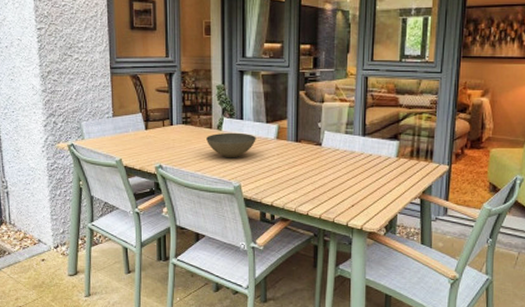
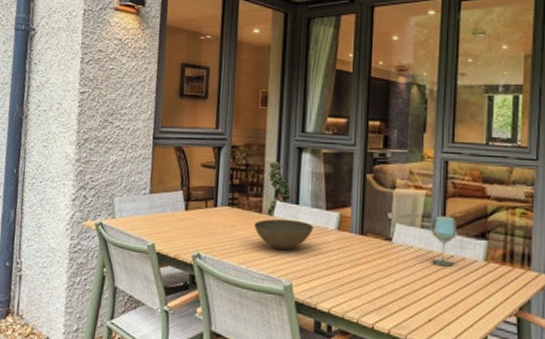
wine glass: none [353,123,375,163] -> present [431,216,458,267]

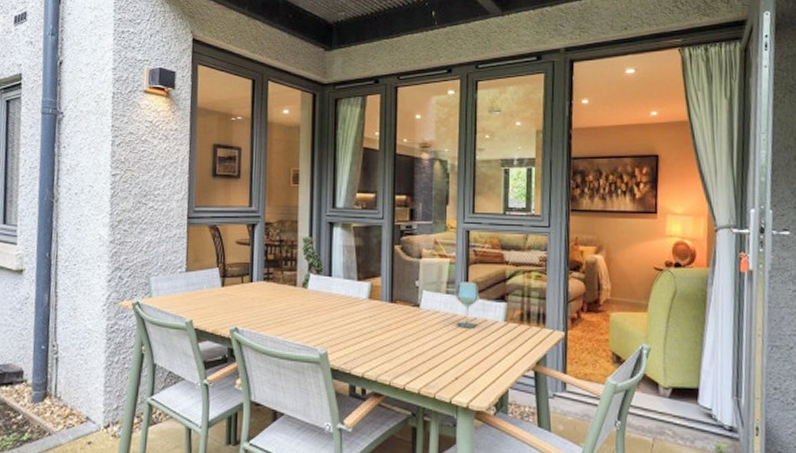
bowl: present [254,218,314,251] -> none [290,290,346,321]

